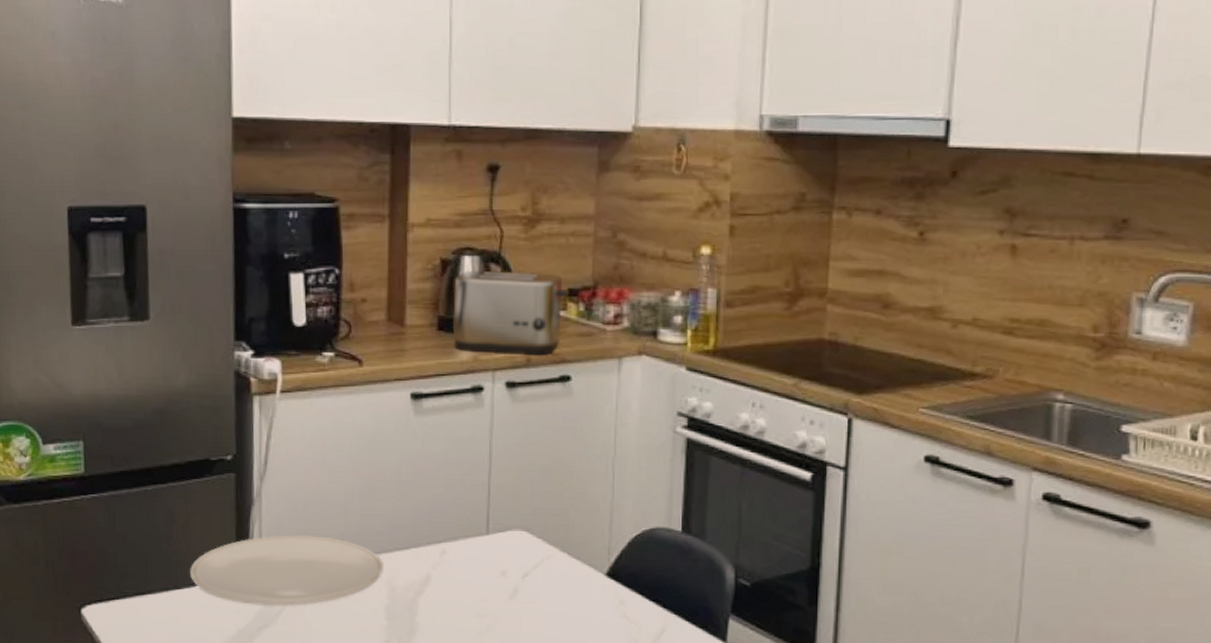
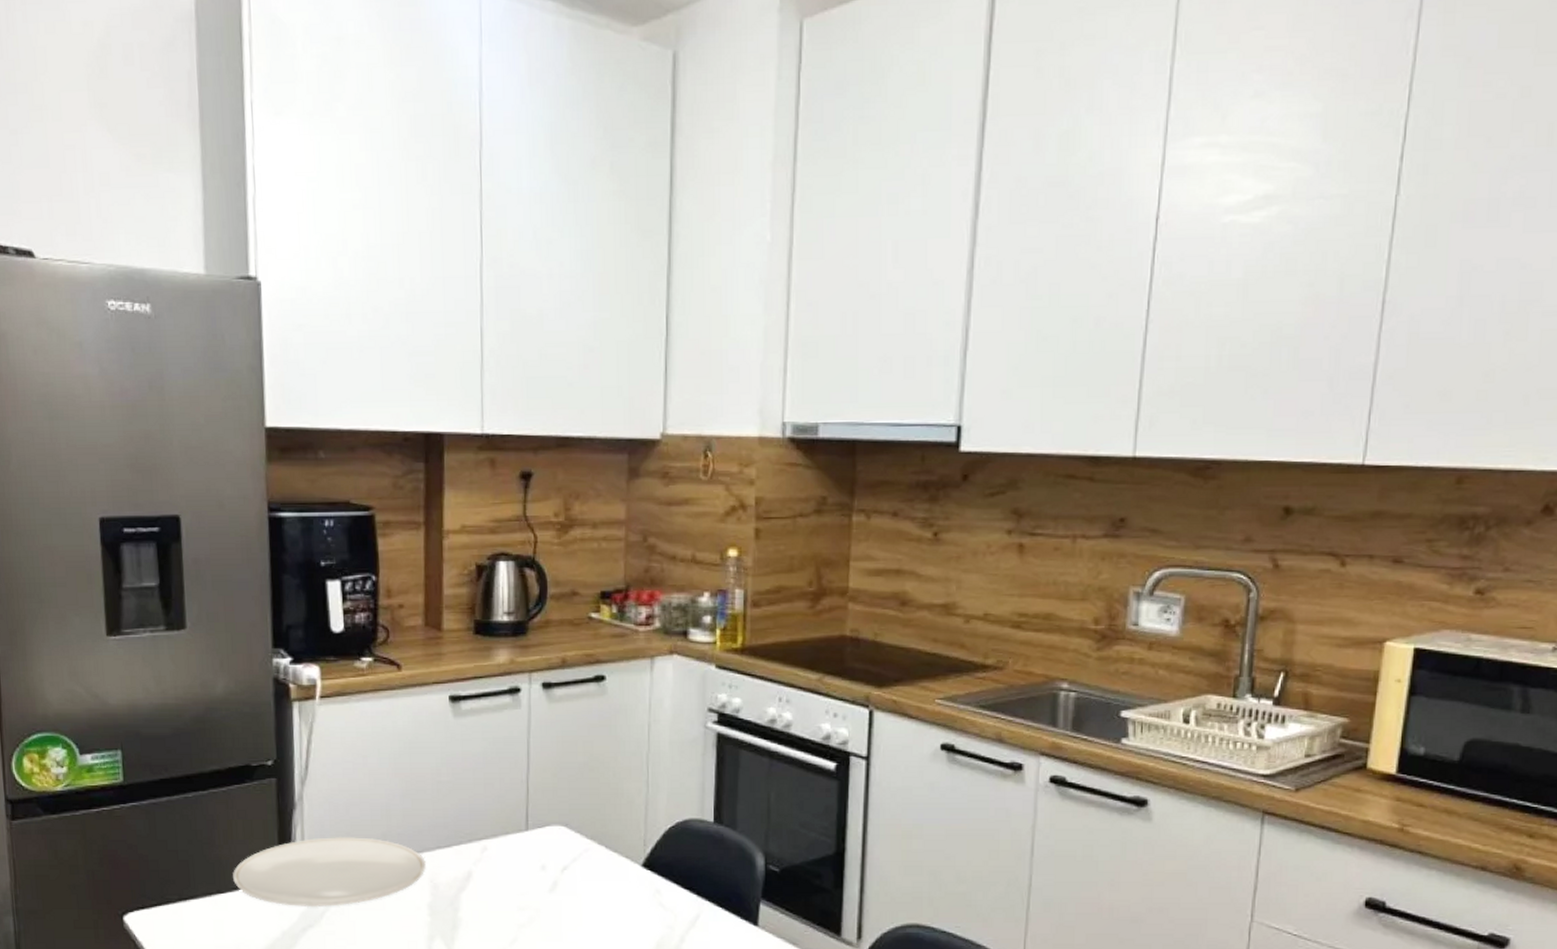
toaster: present [452,270,570,356] -> none [488,574,603,657]

